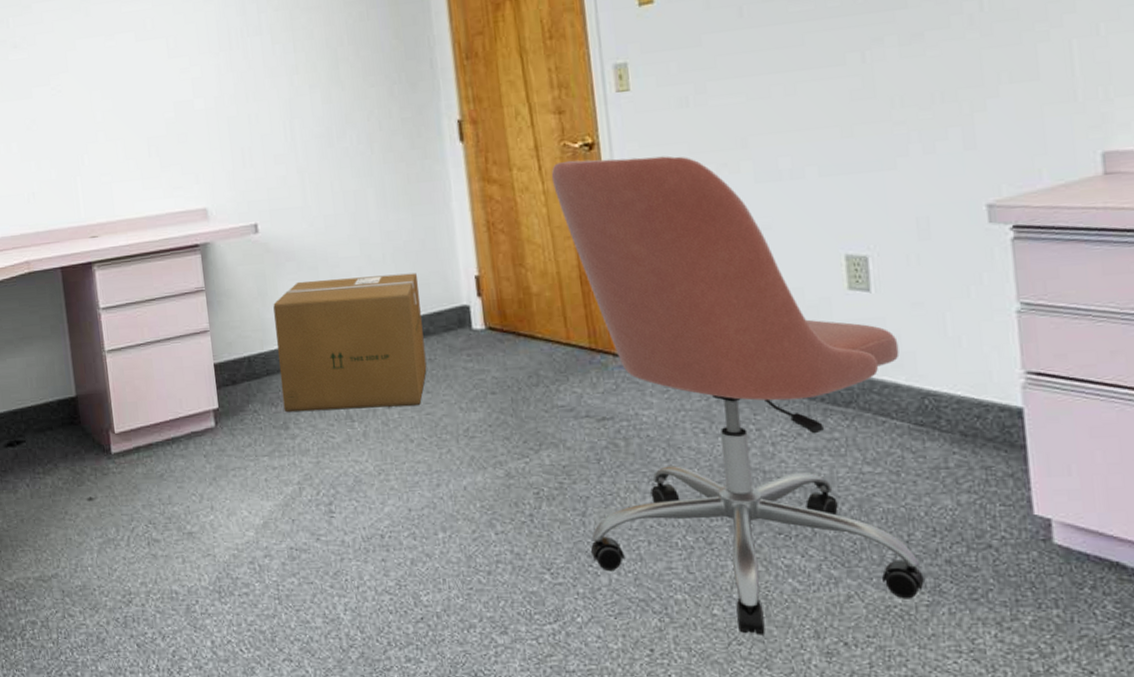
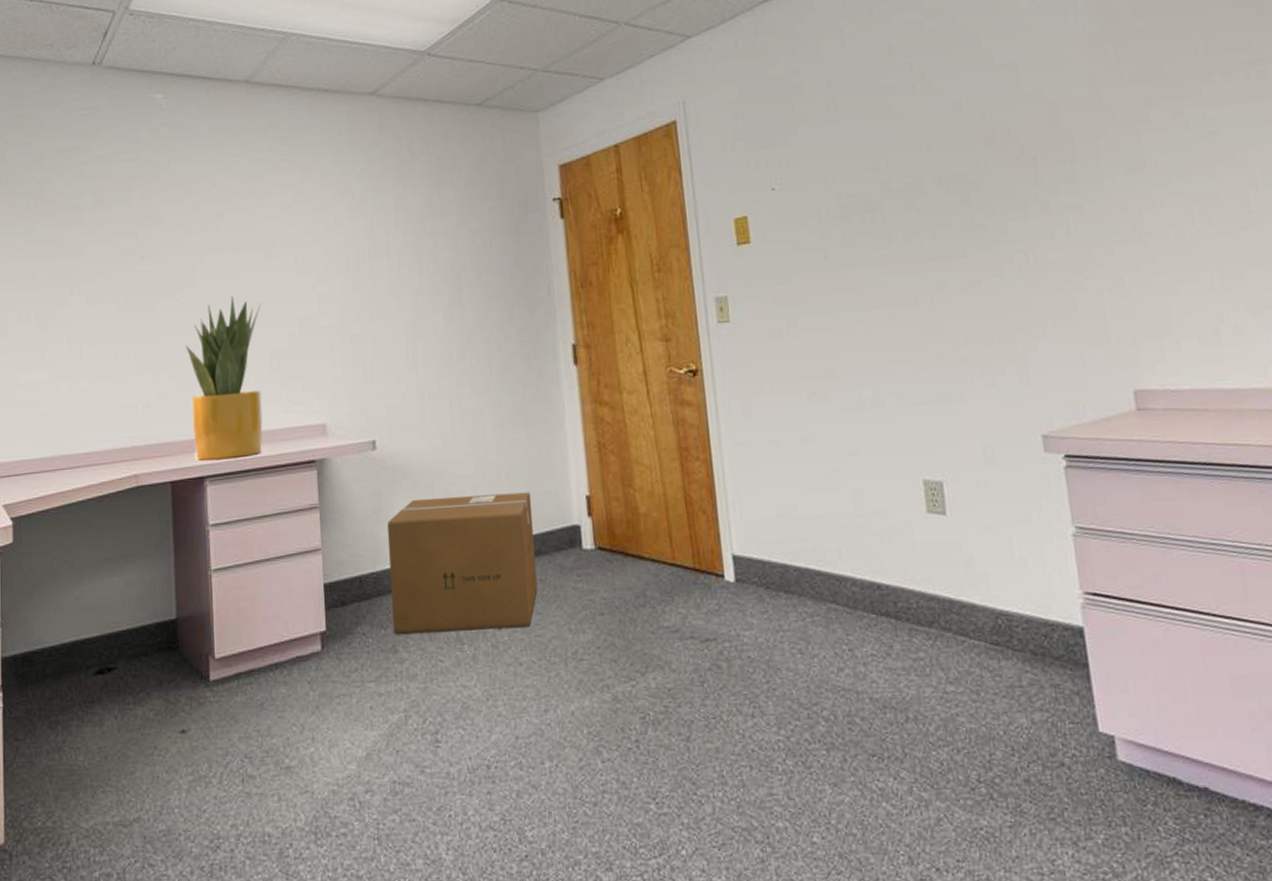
planter: none [64,82,146,247] -> present [185,296,263,461]
office chair: present [551,156,925,635] -> none [658,383,1007,864]

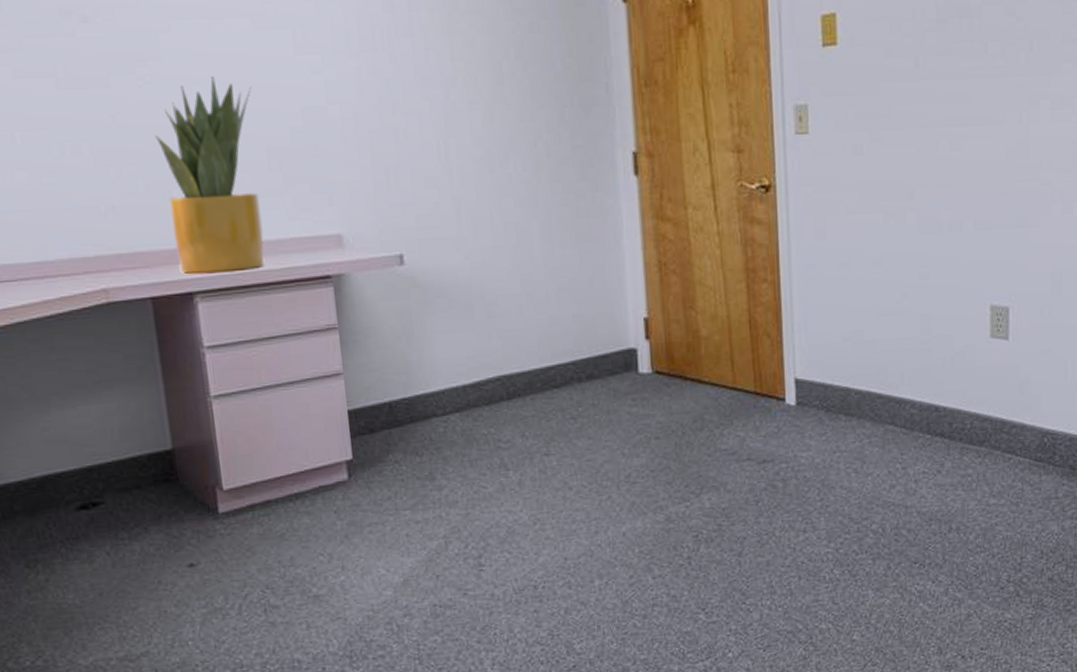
box: present [387,492,538,634] -> none [420,313,590,461]

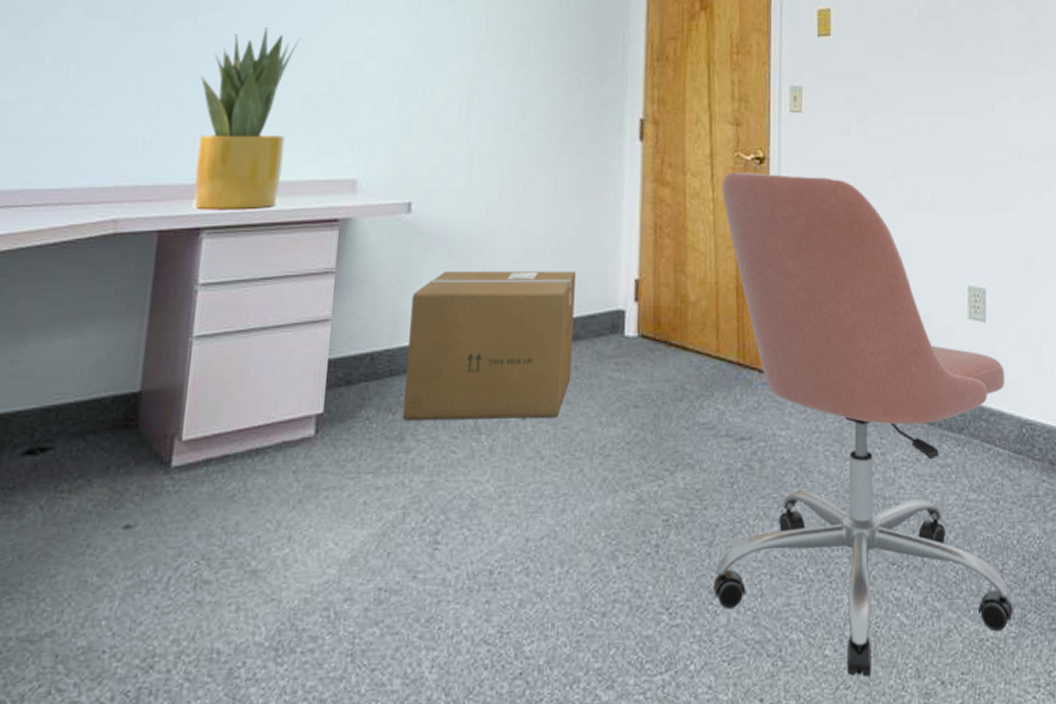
box: none [420,313,590,461] -> present [402,270,577,421]
office chair: none [726,201,1030,656] -> present [712,171,1013,677]

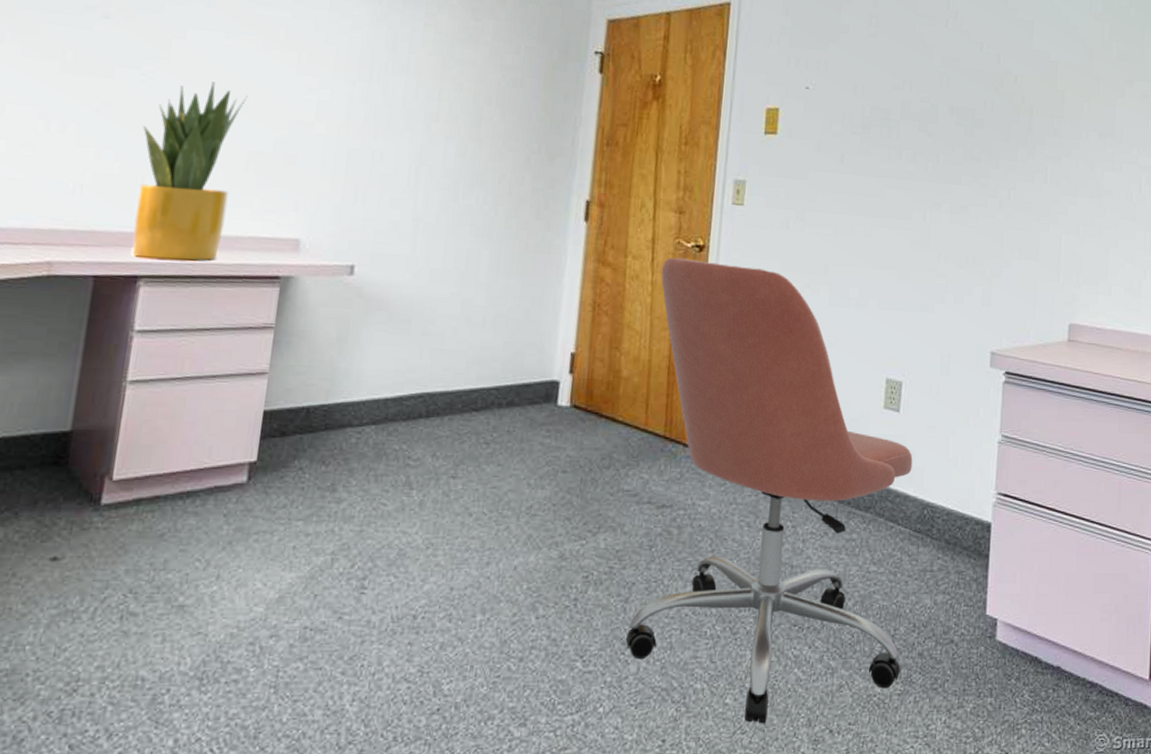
box: present [402,270,577,421] -> none [335,333,515,477]

